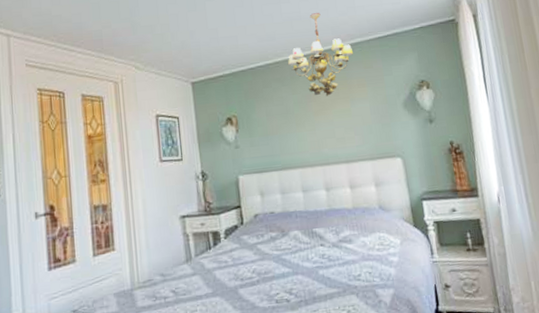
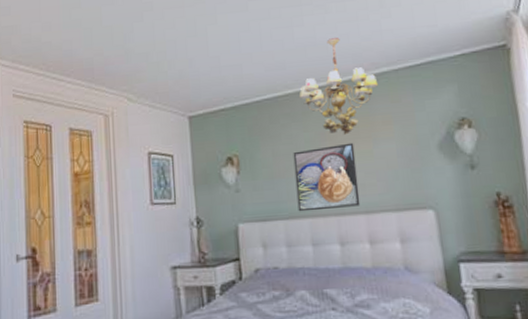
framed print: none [284,103,342,164] -> present [293,142,361,212]

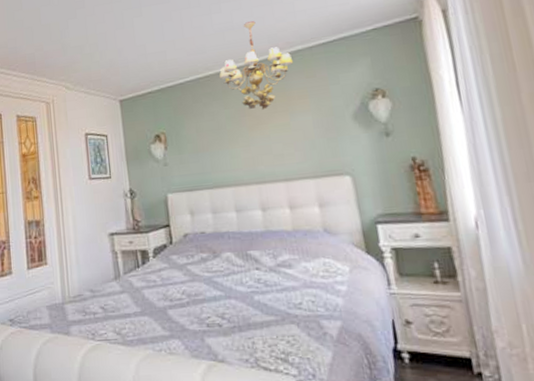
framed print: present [293,142,361,212] -> none [215,116,280,182]

